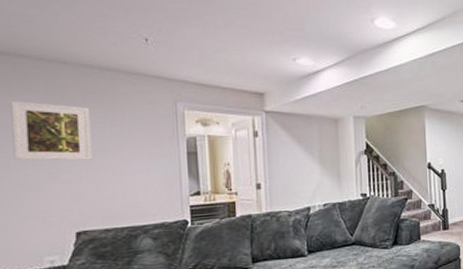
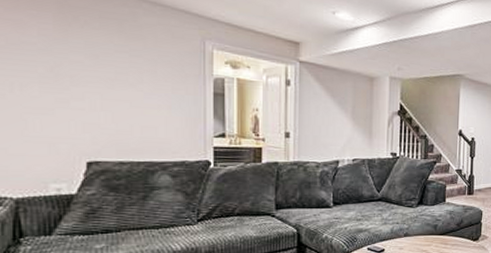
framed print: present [11,101,93,161] -> none [16,17,109,89]

